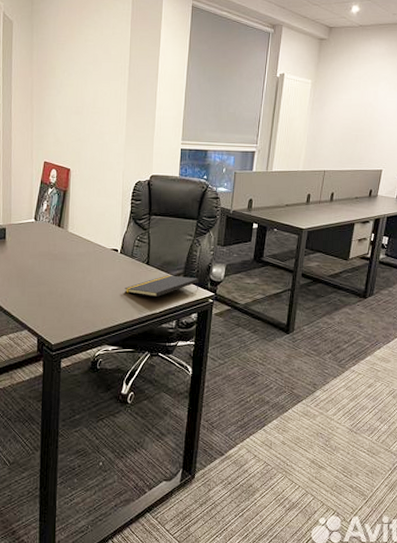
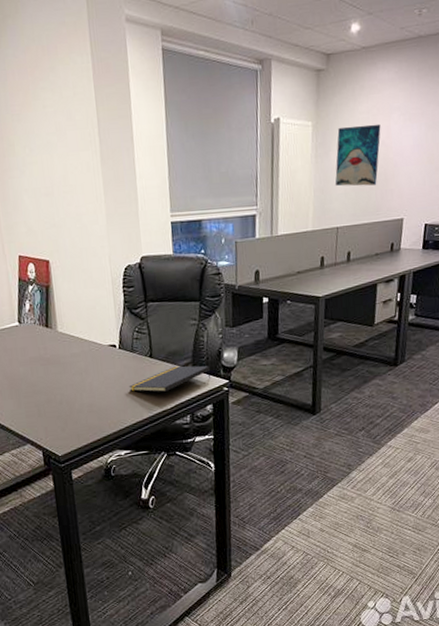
wall art: none [326,87,370,139] -> present [335,124,381,187]

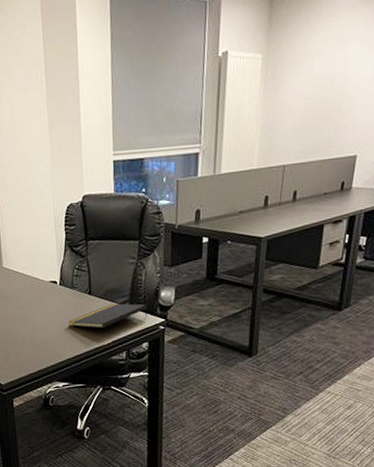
wall art: present [335,124,381,187] -> none [283,54,337,122]

